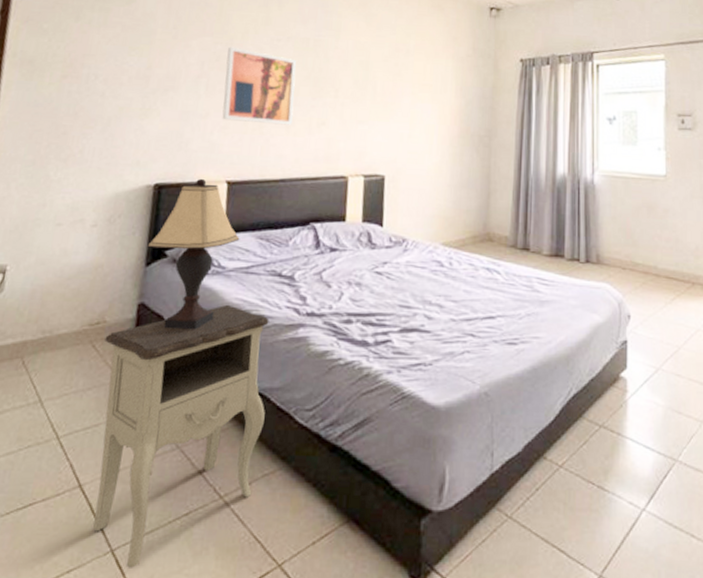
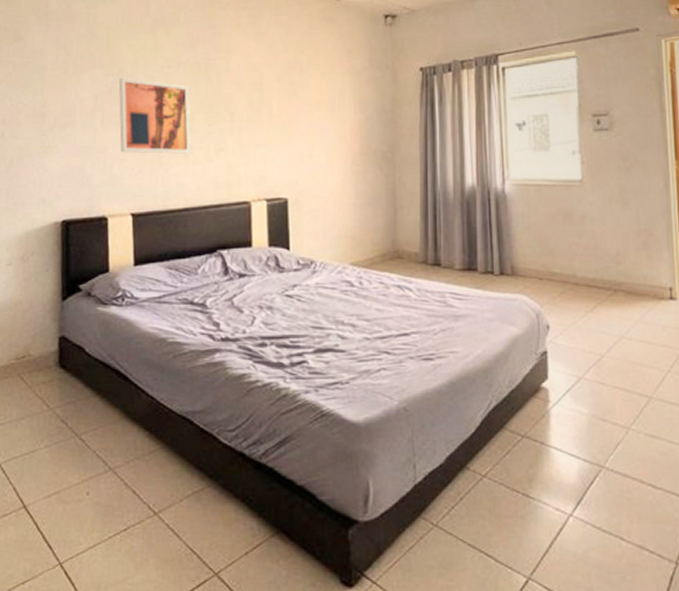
nightstand: present [92,304,269,568] -> none [32,333,190,579]
lamp: present [147,178,240,330] -> none [61,212,150,360]

